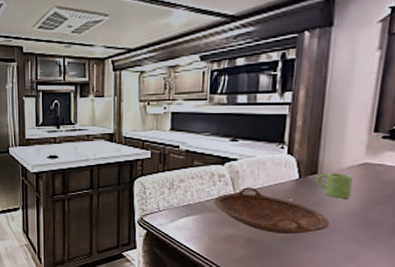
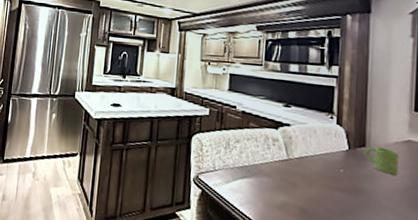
bowl: present [214,187,330,234] -> none [268,153,380,208]

